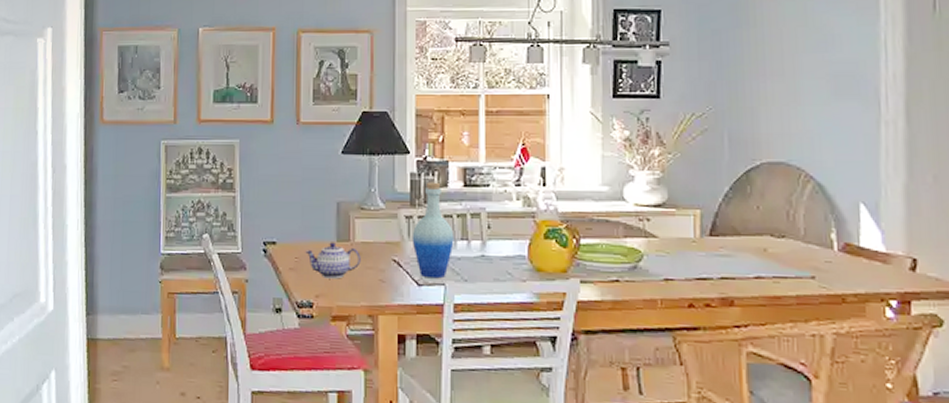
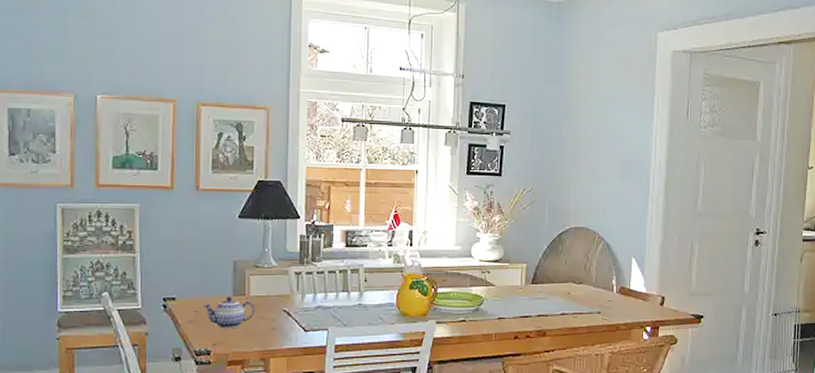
bottle: present [412,182,454,279] -> none [300,243,337,325]

